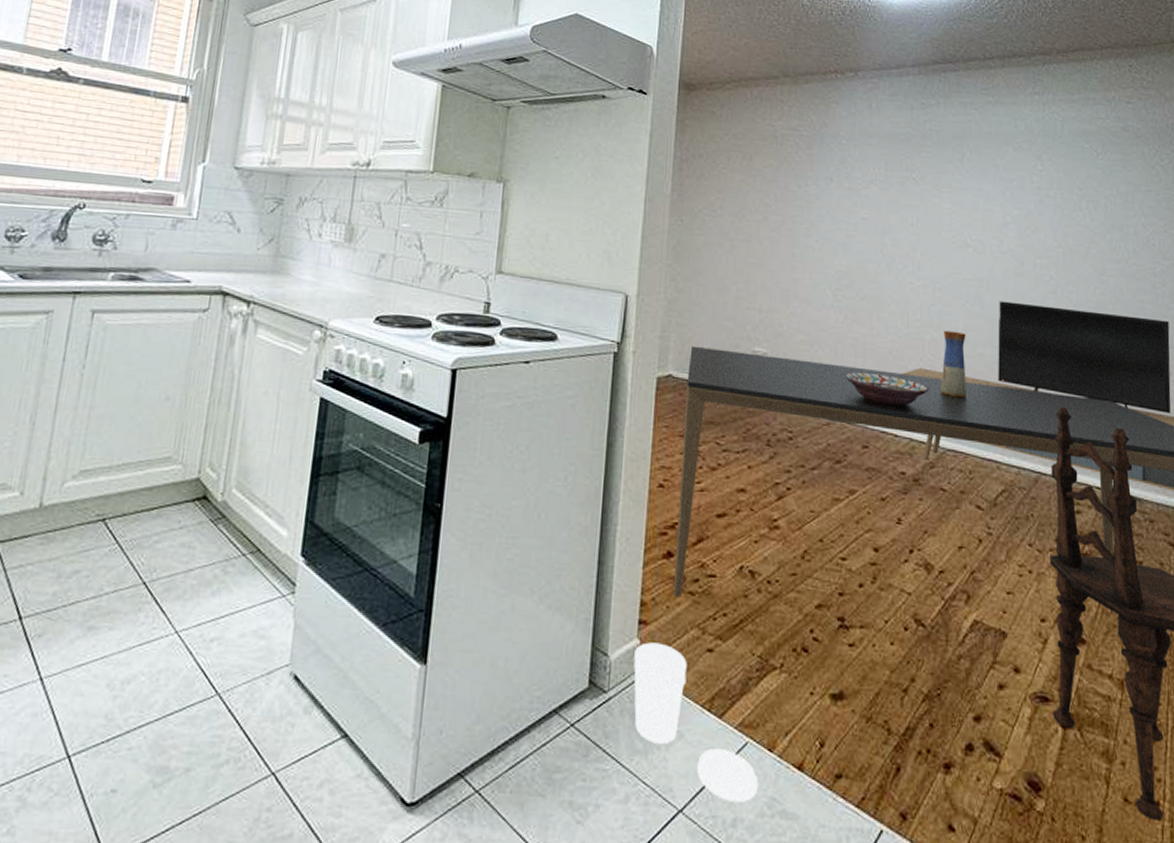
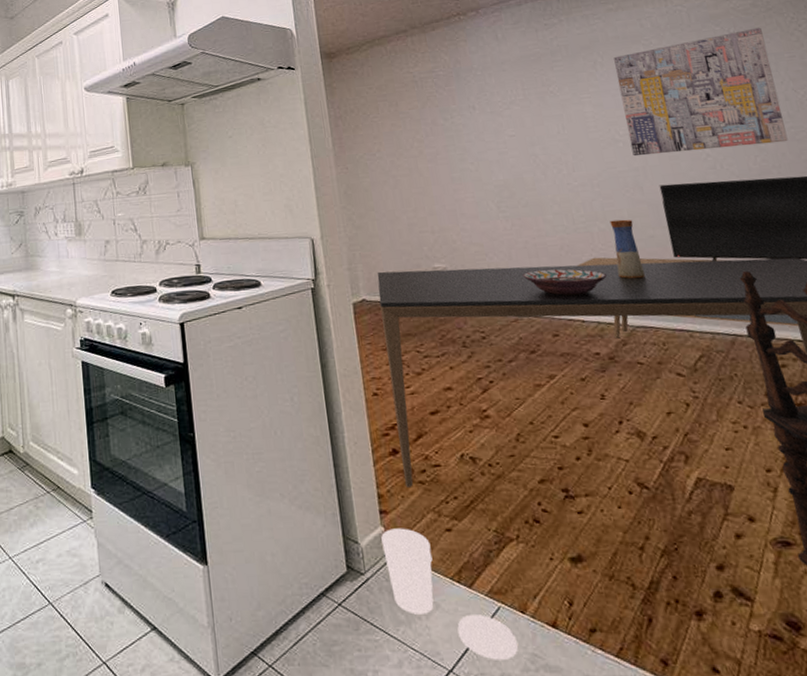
wall art: none [980,153,1129,279] -> present [614,27,788,157]

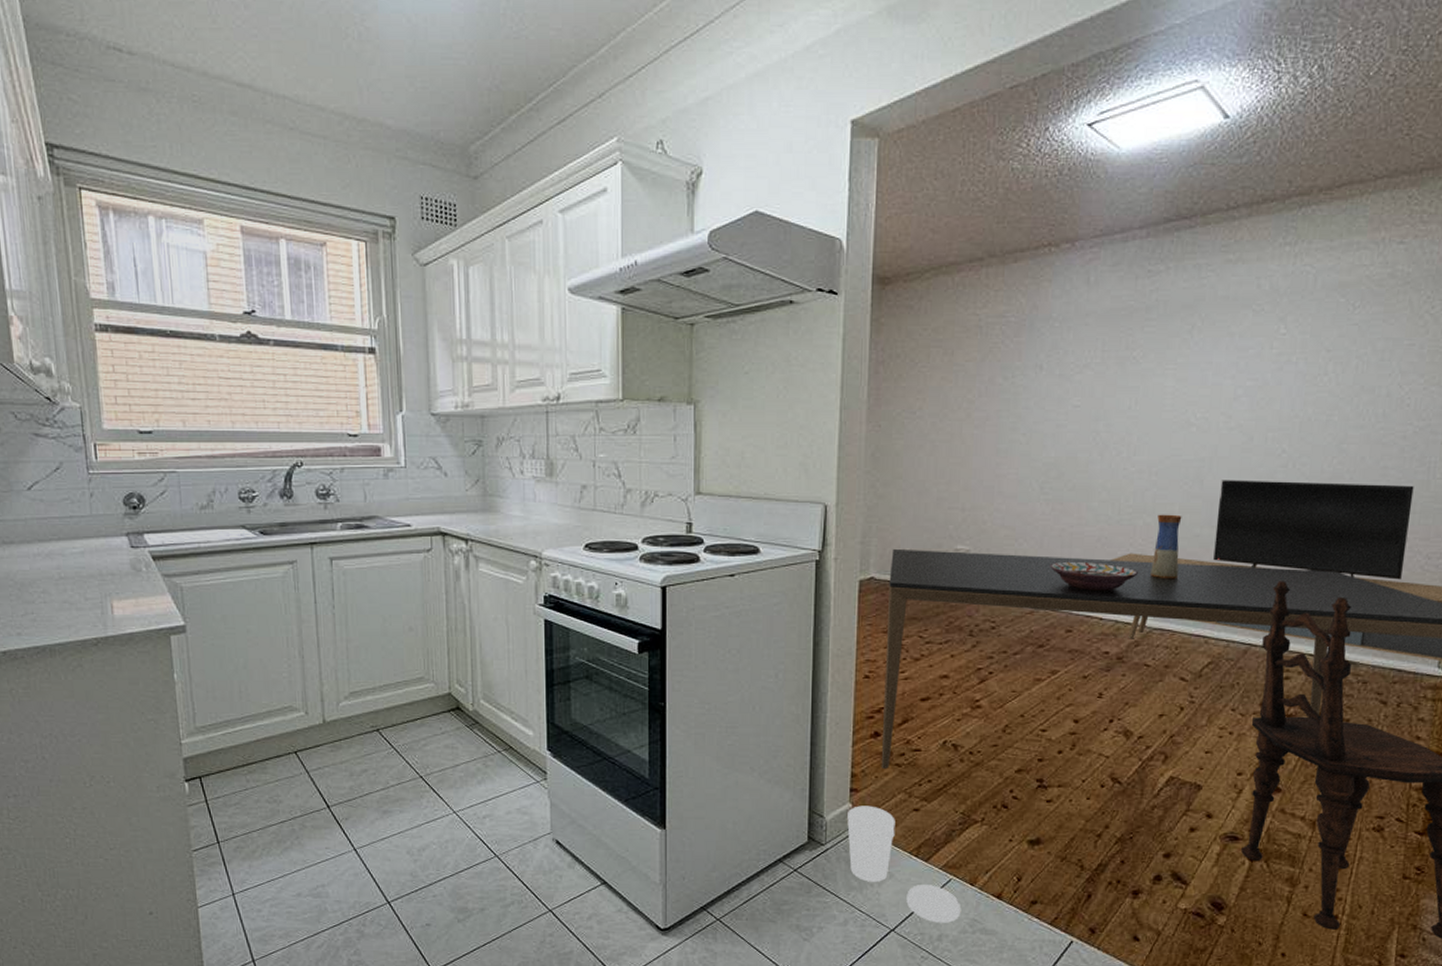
wall art: present [614,27,788,157] -> none [1204,304,1390,445]

